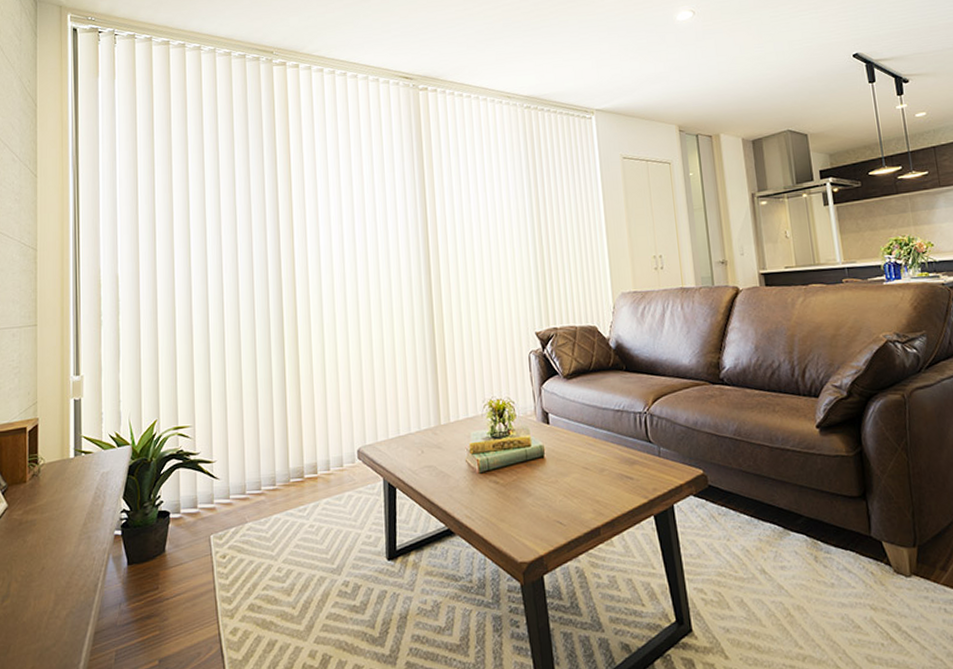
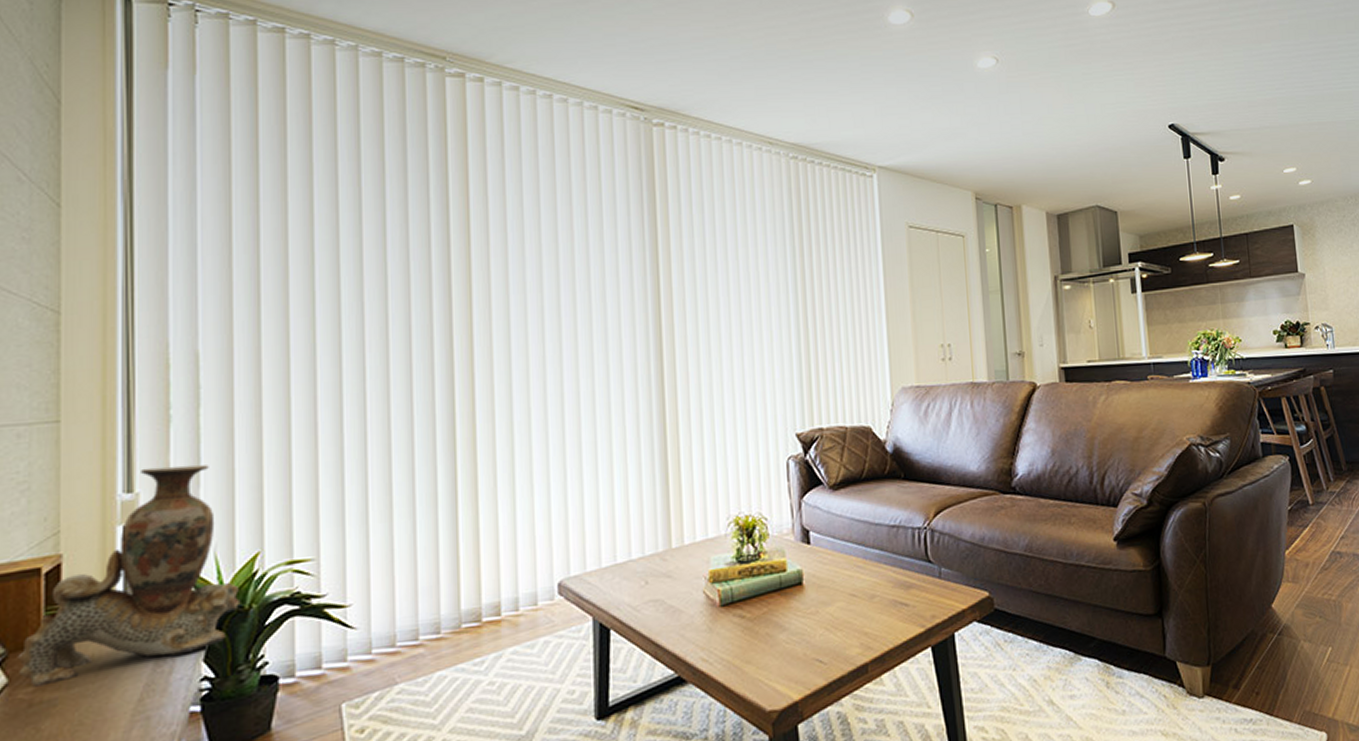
vase with dog figurine: none [13,355,145,511] -> present [17,464,241,687]

